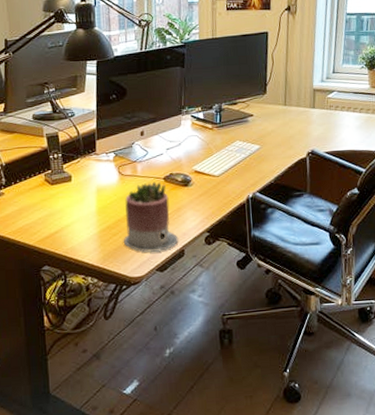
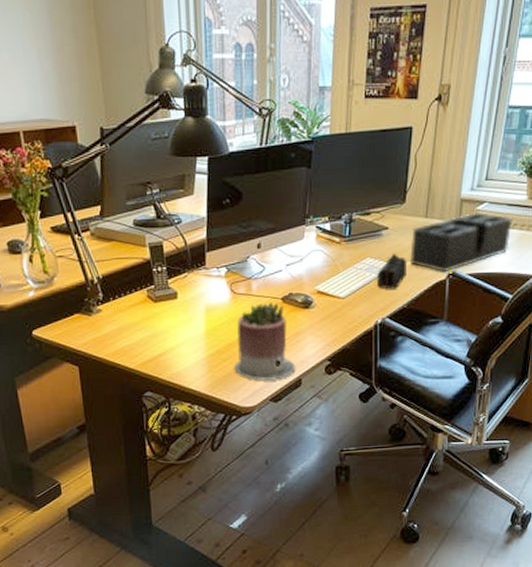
pencil case: none [246,136,272,168] -> present [377,253,406,289]
desk organizer: none [273,99,360,152] -> present [410,211,513,273]

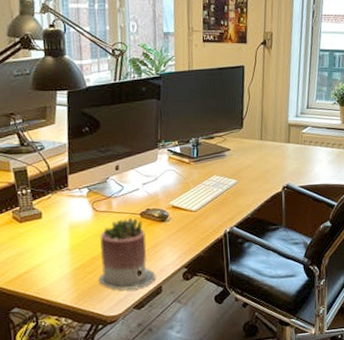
pencil case: present [377,253,406,289] -> none [223,170,248,202]
desk organizer: present [410,211,513,273] -> none [250,134,332,186]

